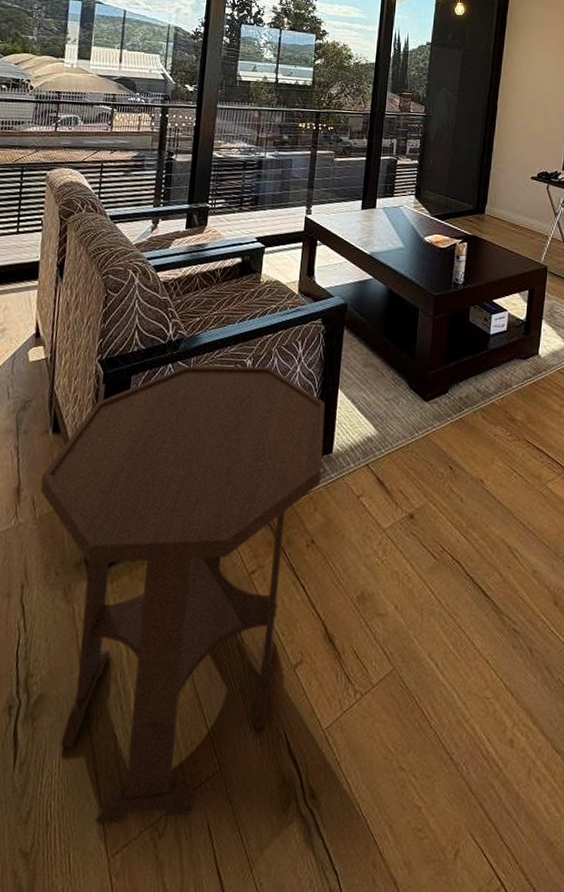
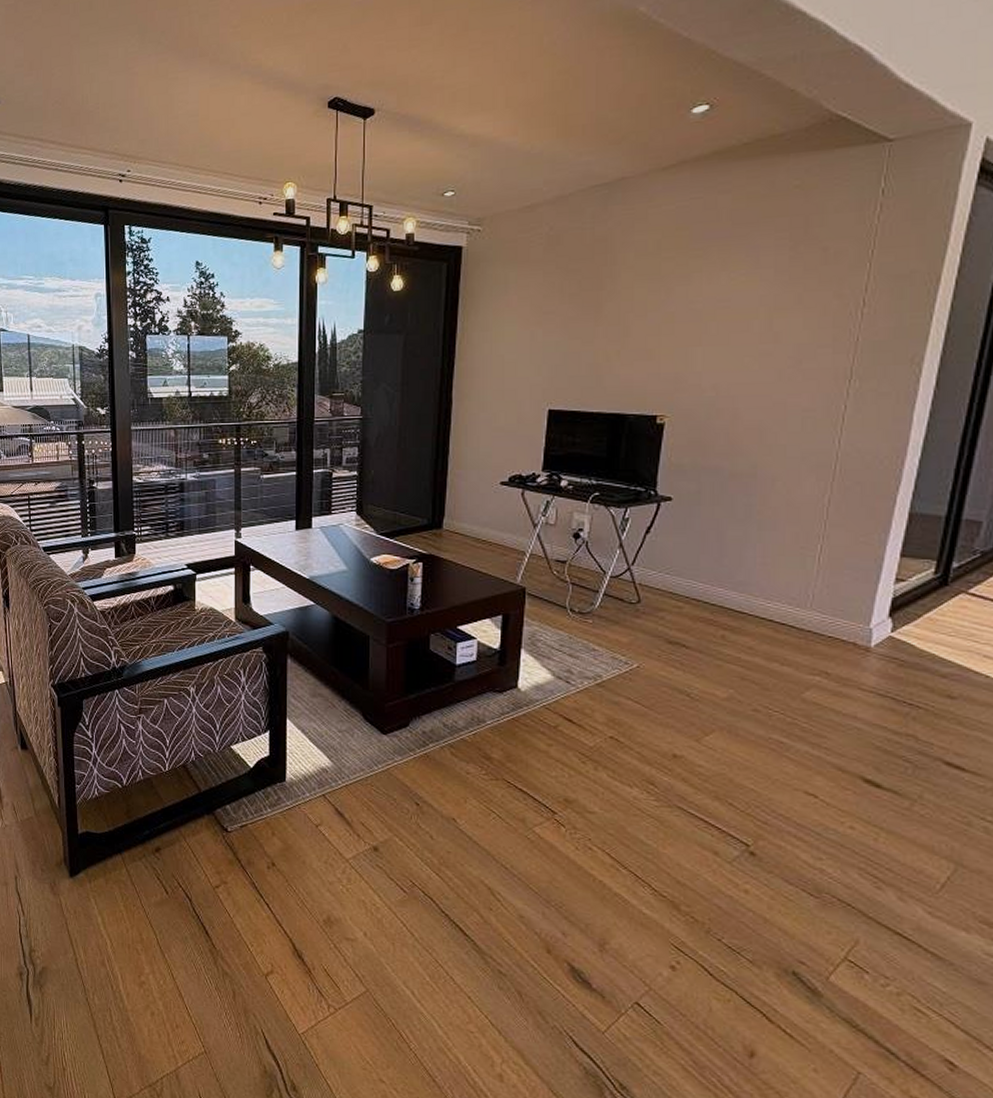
side table: present [40,365,325,825] -> none [18,691,276,1083]

